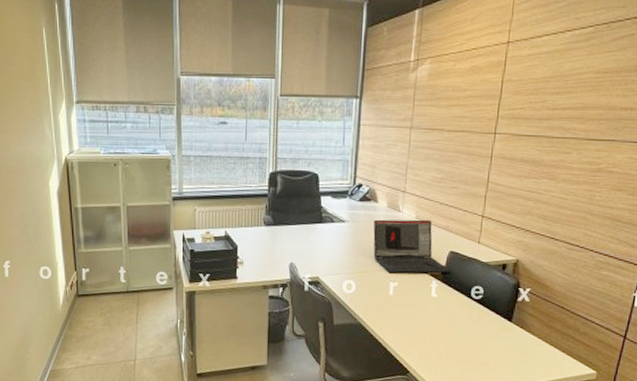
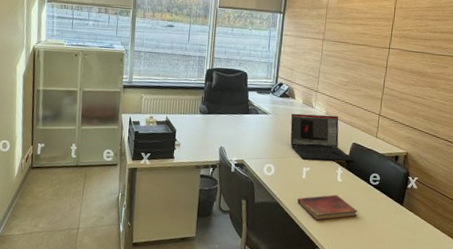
diary: none [384,312,457,343] -> present [297,194,358,221]

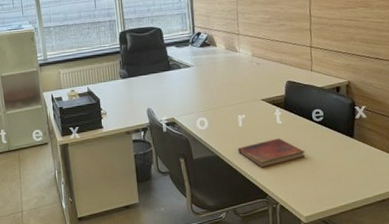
laptop: present [290,113,354,162] -> none [216,56,291,107]

